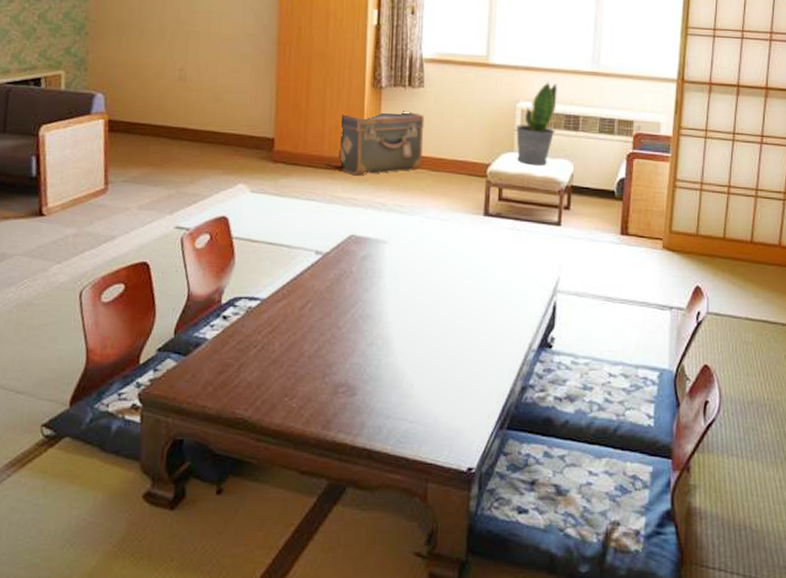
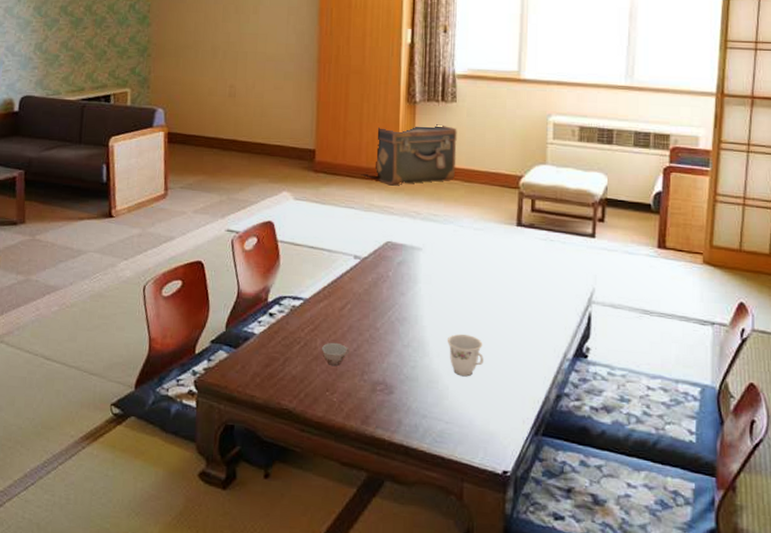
teacup: none [280,344,310,370] -> present [322,342,350,367]
teacup: none [413,330,449,374] -> present [448,334,483,377]
potted plant: present [516,82,557,167] -> none [549,96,590,179]

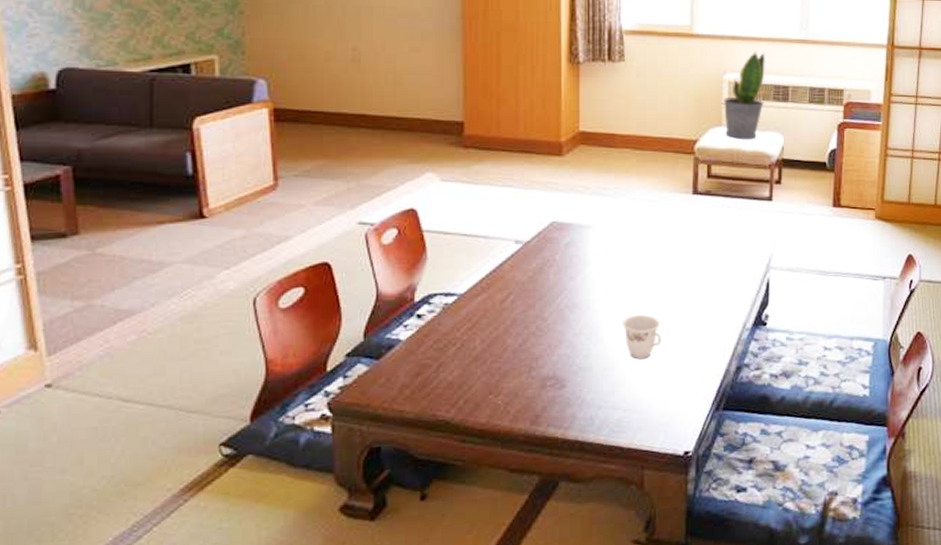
teacup: present [322,342,350,367] -> none [482,339,514,366]
suitcase: present [361,124,457,186] -> none [519,87,626,159]
potted plant: none [549,96,590,179] -> present [724,52,765,140]

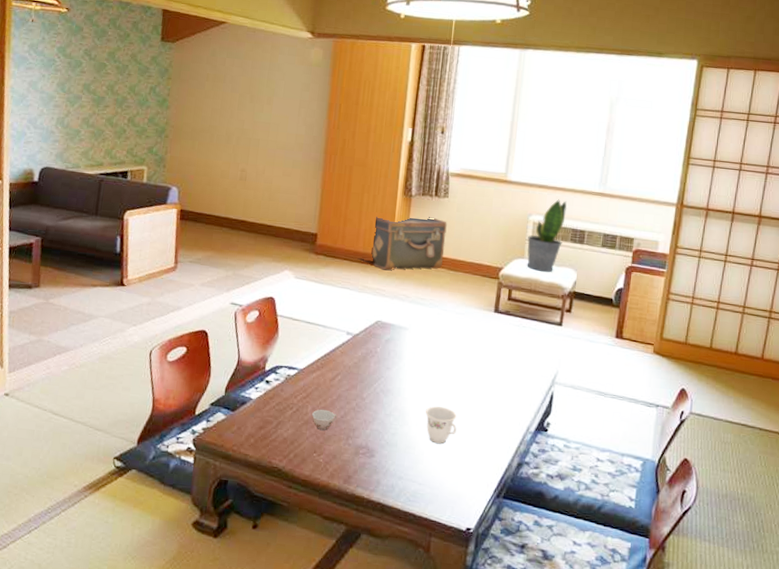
teacup: none [482,339,514,366] -> present [312,409,337,431]
suitcase: none [519,87,626,159] -> present [357,217,447,271]

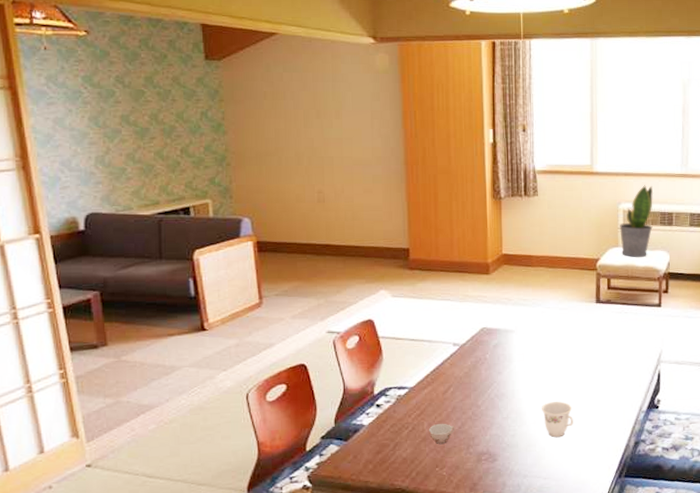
suitcase: present [357,217,447,271] -> none [454,217,540,277]

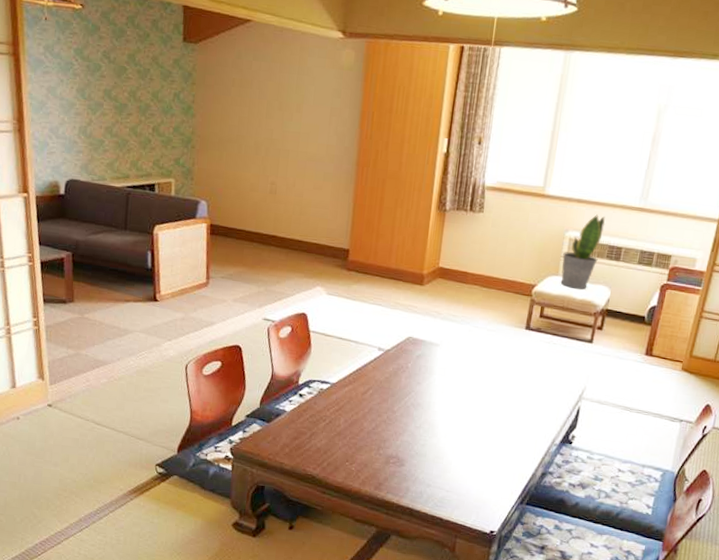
teacup: present [429,423,455,445] -> none [344,421,369,442]
teacup: present [542,401,573,438] -> none [454,419,485,455]

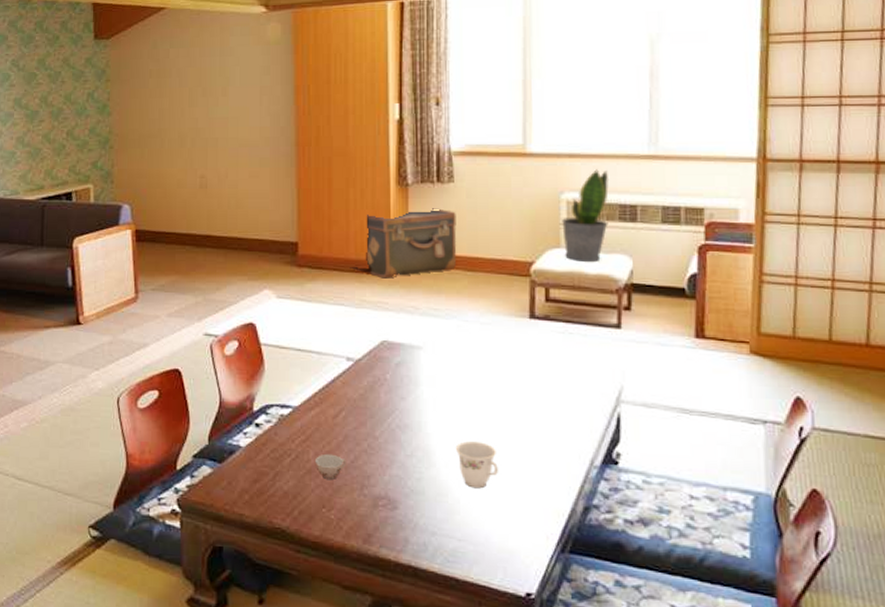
teacup: none [344,421,369,442] -> present [316,453,346,481]
suitcase: none [389,232,481,287] -> present [350,208,456,279]
teacup: none [454,419,485,455] -> present [456,441,498,489]

